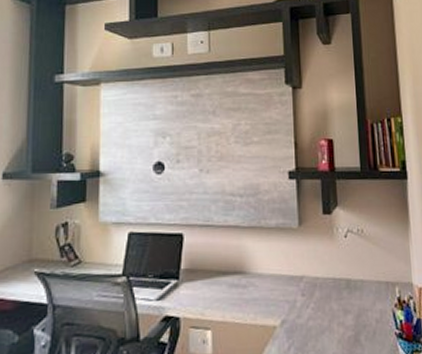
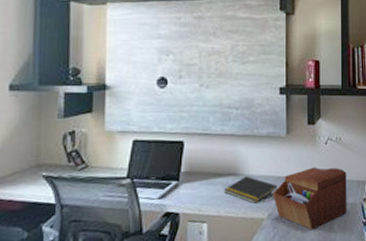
notepad: none [229,274,291,308] -> present [223,176,278,203]
sewing box: none [285,264,376,342] -> present [273,167,347,230]

